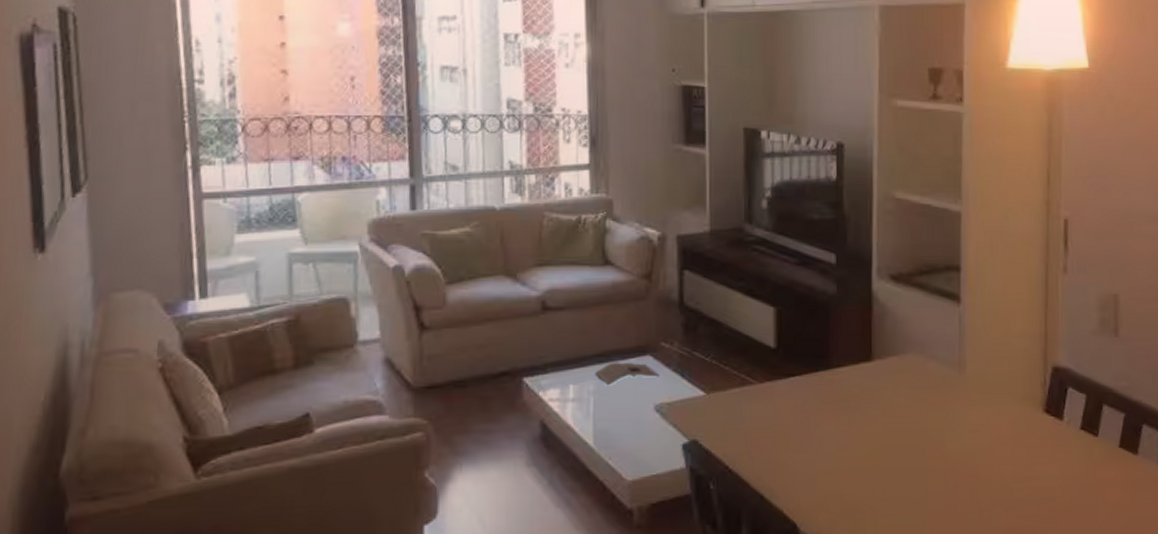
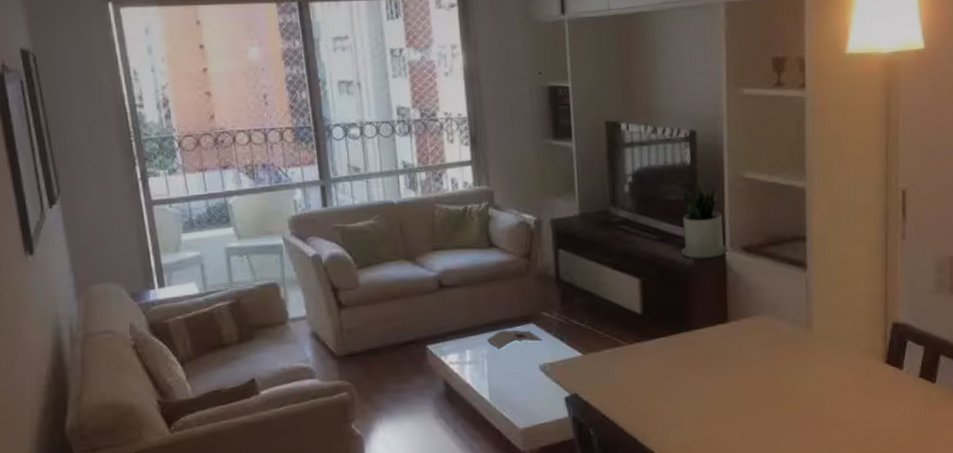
planter: none [822,202,874,287] -> present [680,184,728,259]

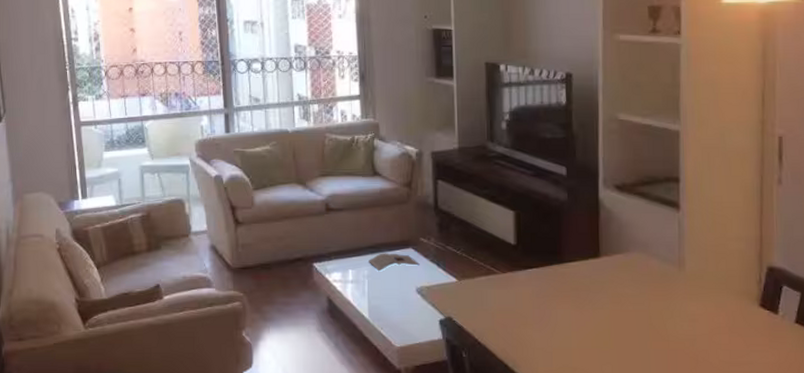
planter: present [680,184,728,259] -> none [554,123,601,195]

